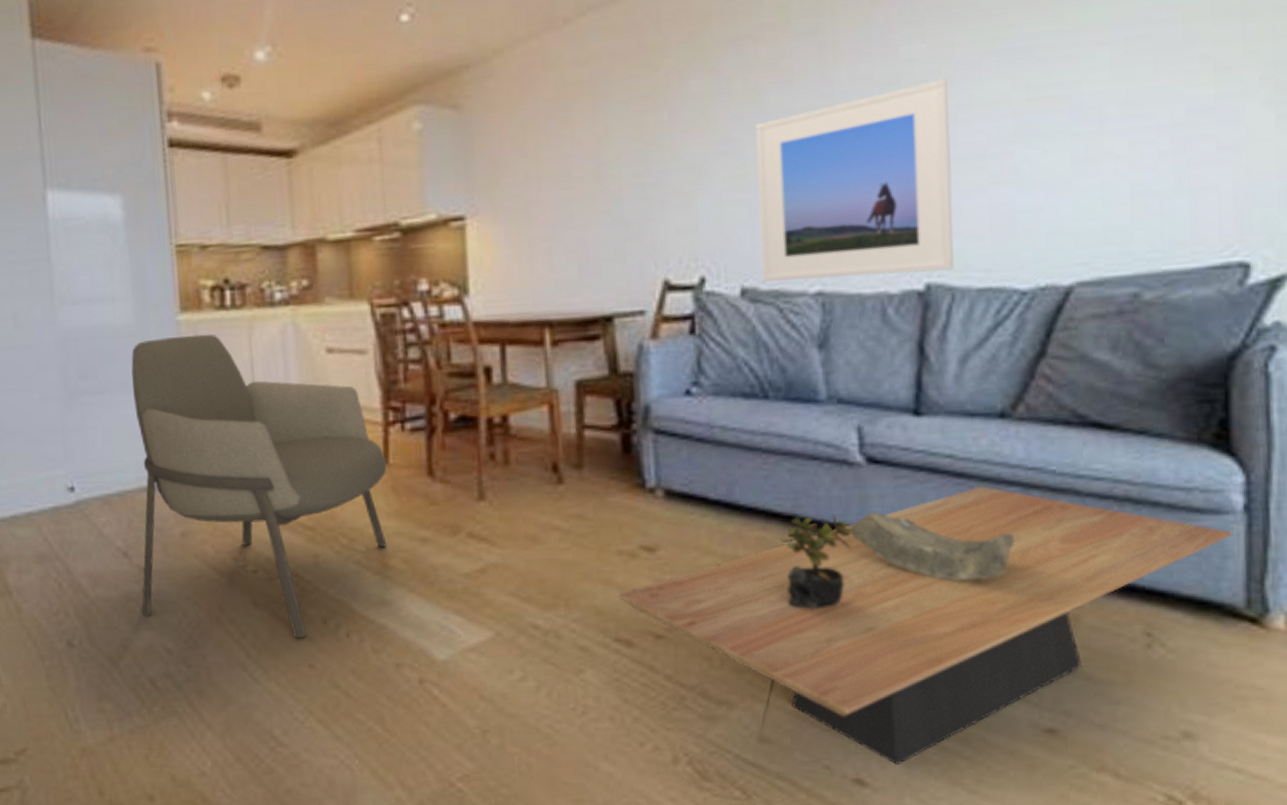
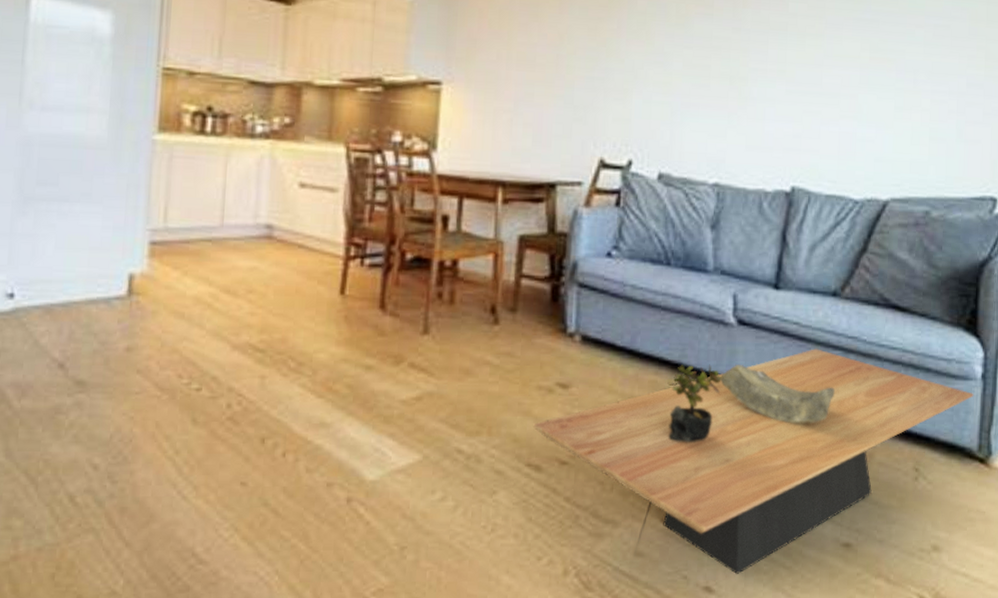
armchair: present [131,334,387,639] -> none [71,154,343,457]
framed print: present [755,78,954,281] -> none [675,32,819,179]

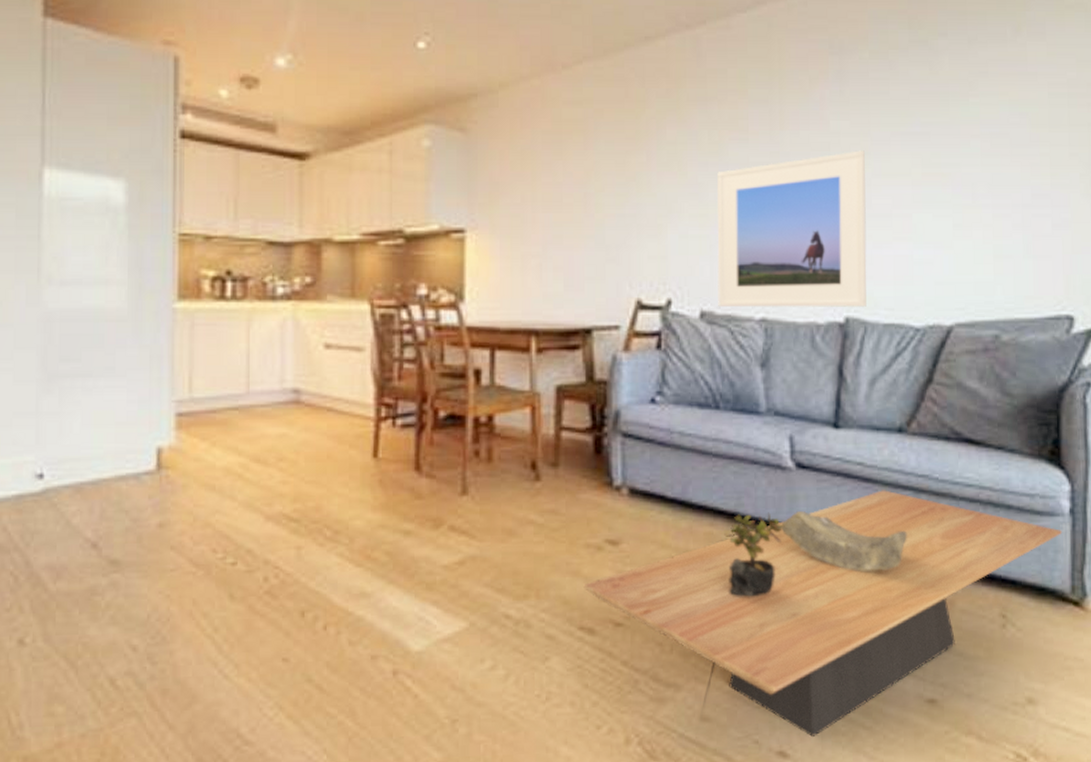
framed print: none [675,32,819,179] -> present [717,150,867,308]

